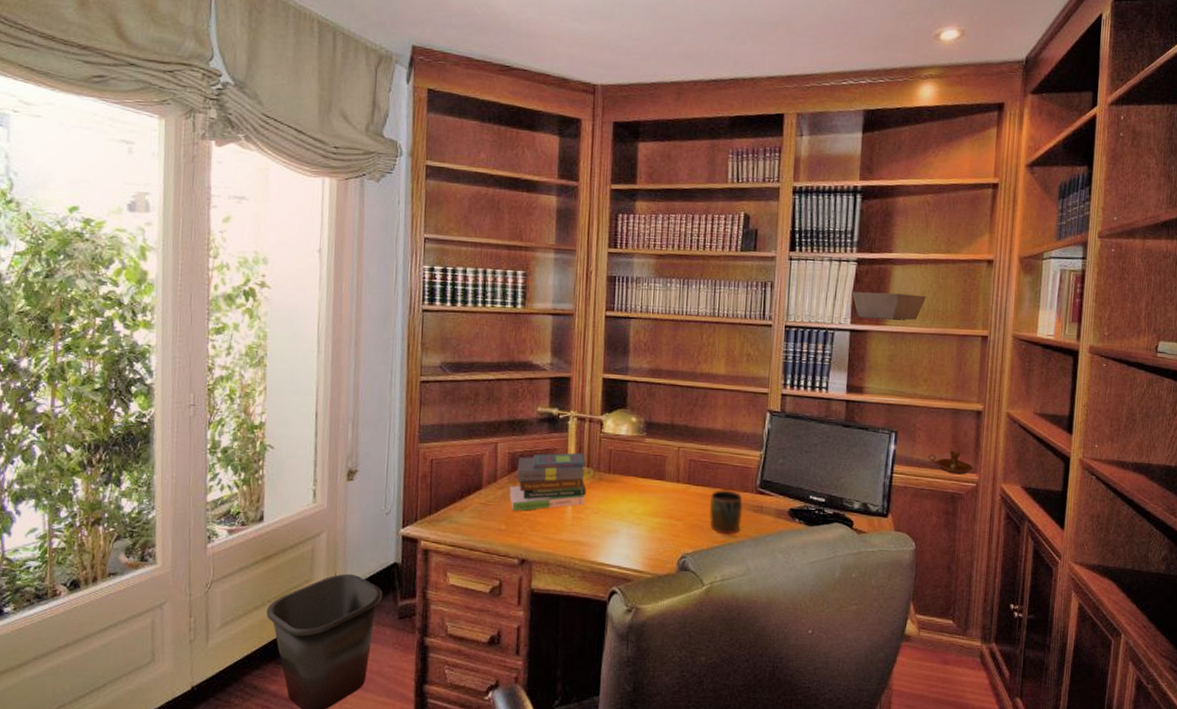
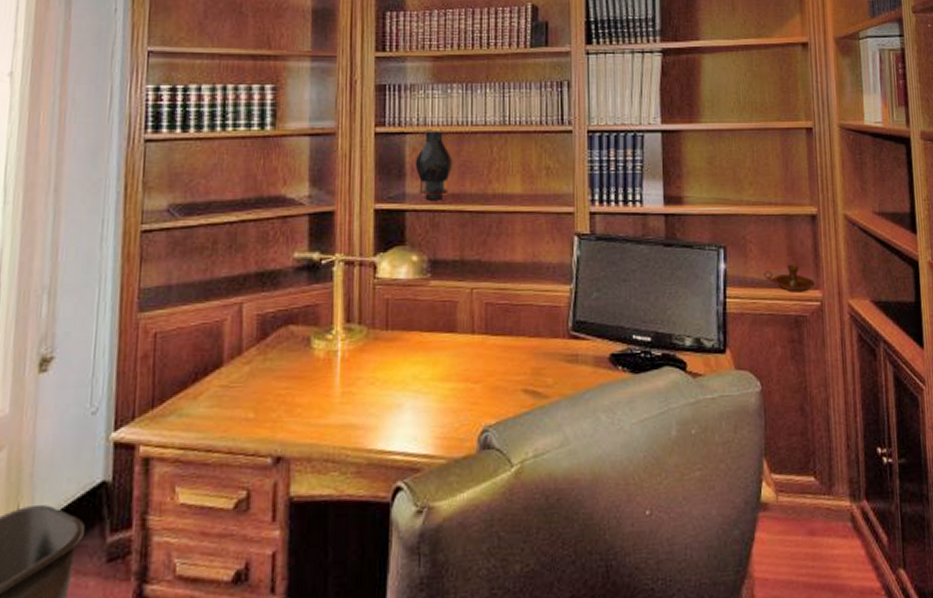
books: present [509,452,586,512] -> none [258,307,359,393]
vase: none [637,316,668,375] -> present [415,129,452,200]
mug: present [709,489,743,534] -> none [513,336,555,395]
decorative box: present [851,292,927,321] -> none [659,85,742,116]

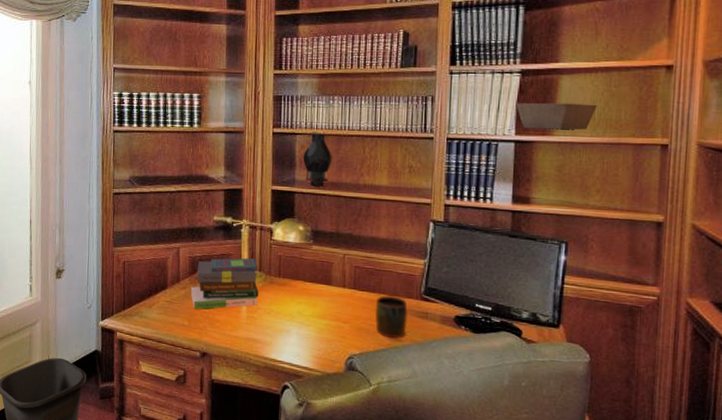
books: none [258,307,359,393] -> present [190,258,259,310]
mug: none [513,336,555,395] -> present [375,295,408,338]
decorative box: none [659,85,742,116] -> present [516,102,598,131]
candlestick: present [763,265,816,293] -> none [602,263,655,287]

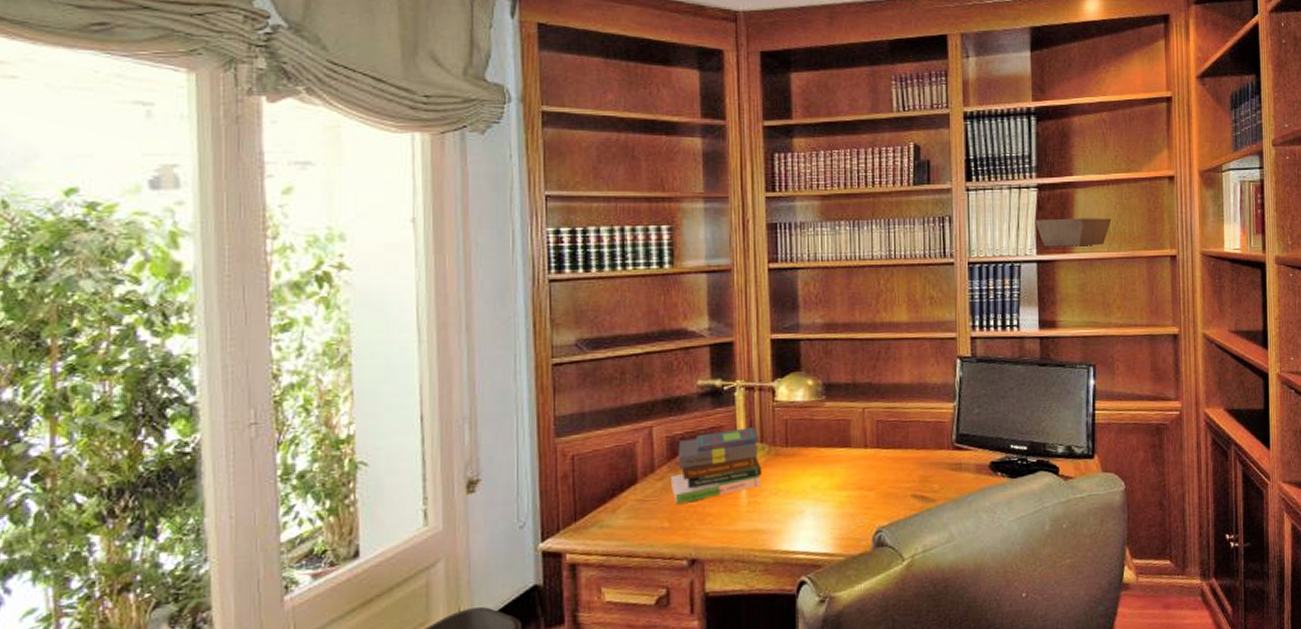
vase: present [303,131,332,186] -> none [807,264,842,330]
mug: present [375,295,408,338] -> none [903,448,941,499]

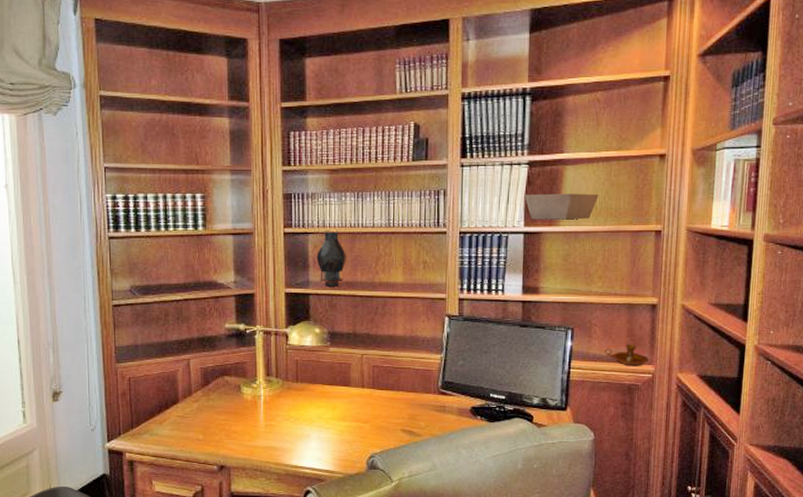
books: present [670,427,762,505] -> none [204,365,276,423]
vase: none [807,264,842,330] -> present [316,230,346,286]
candlestick: none [1129,379,1176,404] -> present [604,345,650,366]

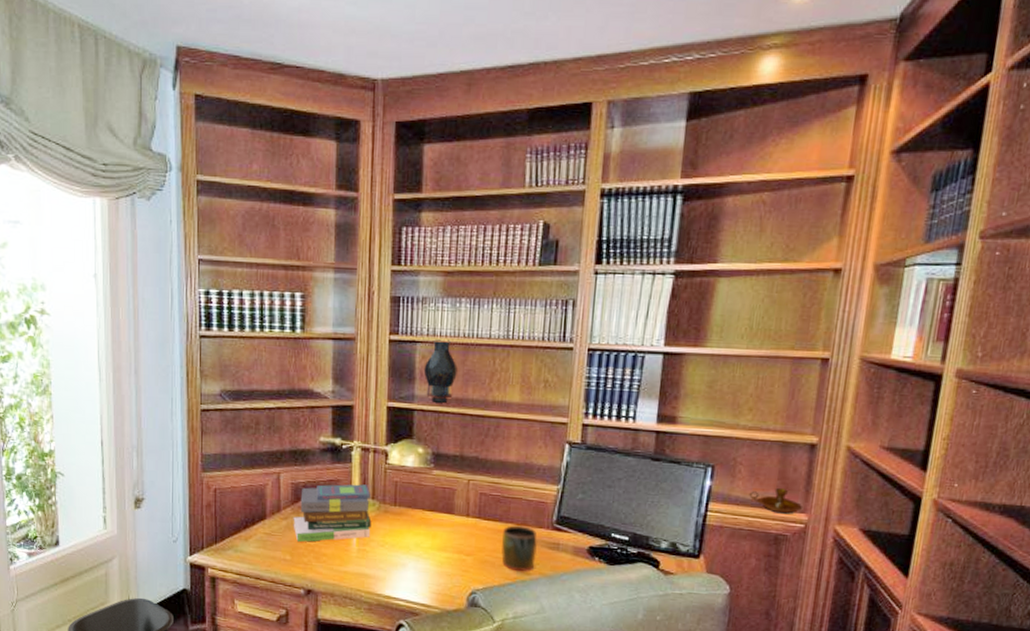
books: none [204,365,276,423] -> present [293,484,372,543]
mug: none [394,391,427,433] -> present [501,524,537,571]
decorative box: present [524,193,599,220] -> none [666,309,756,342]

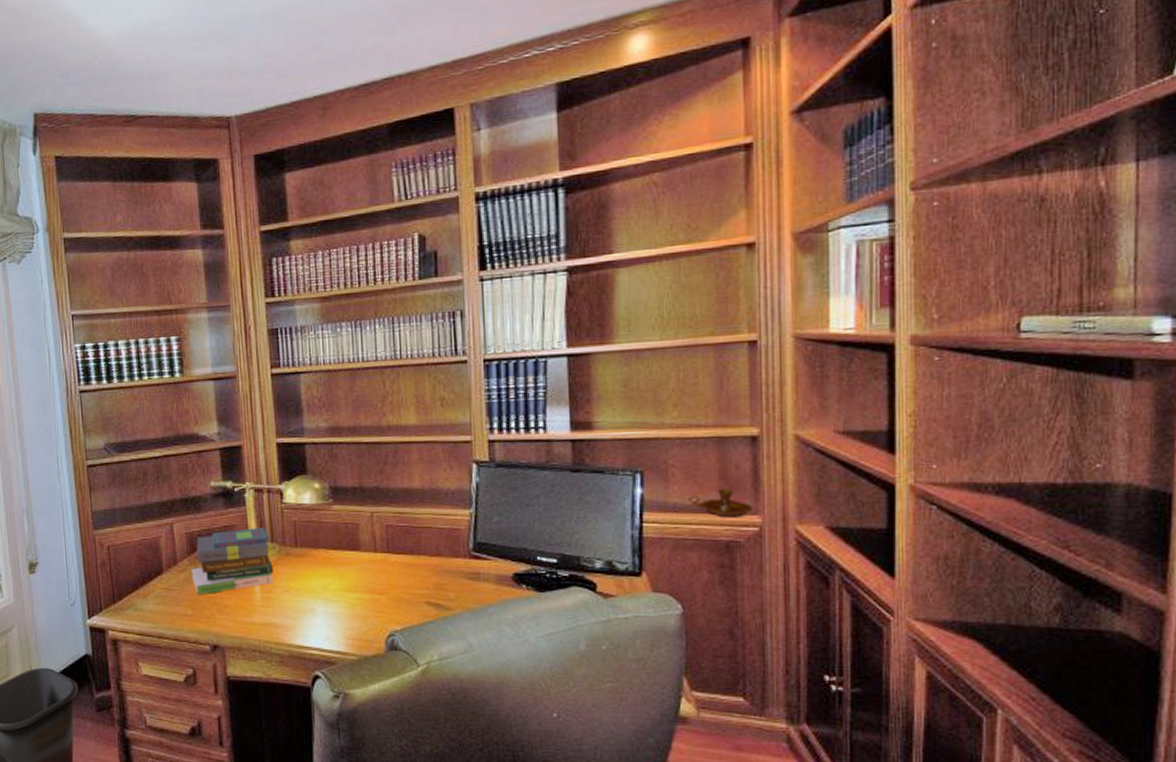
vase: present [423,339,457,403] -> none [310,367,346,434]
mug: present [501,524,537,571] -> none [415,555,457,606]

